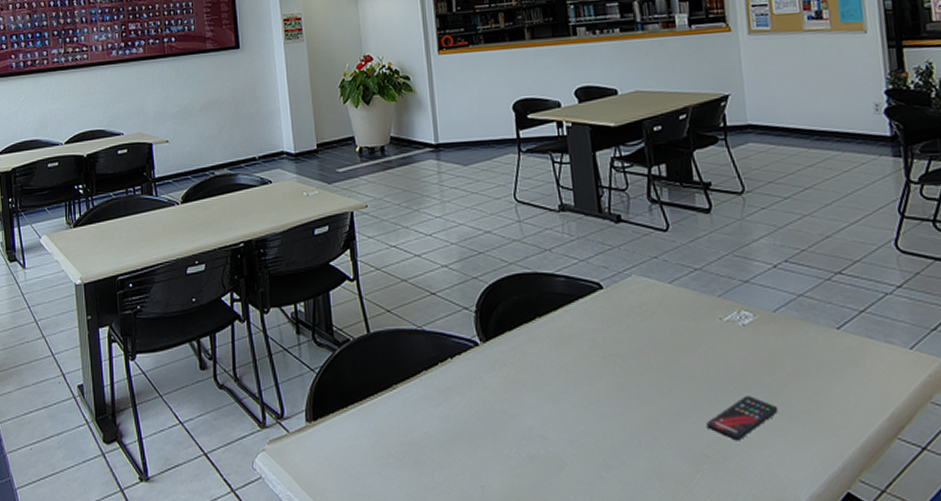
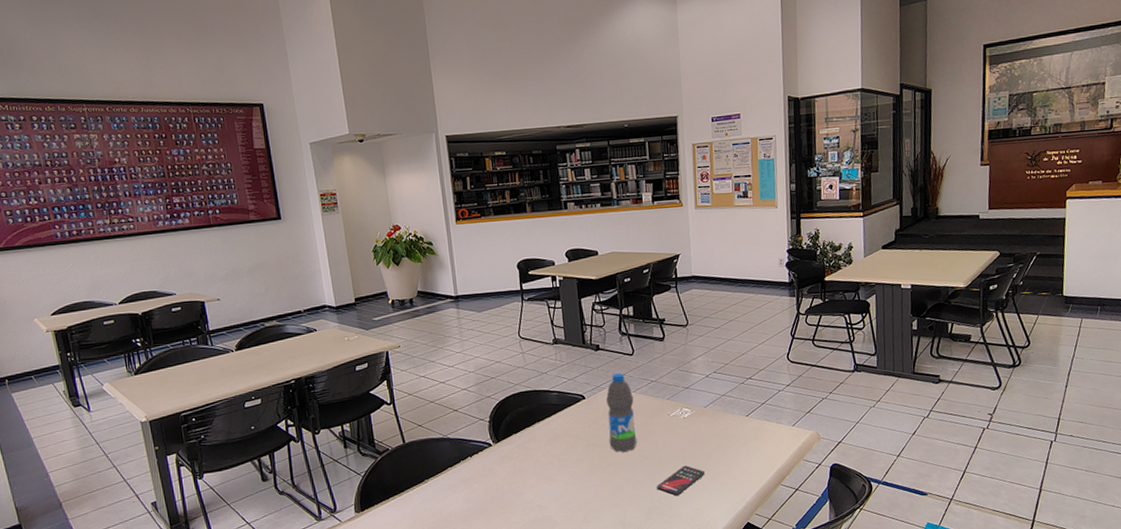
water bottle: none [631,255,677,368] -> present [606,373,637,452]

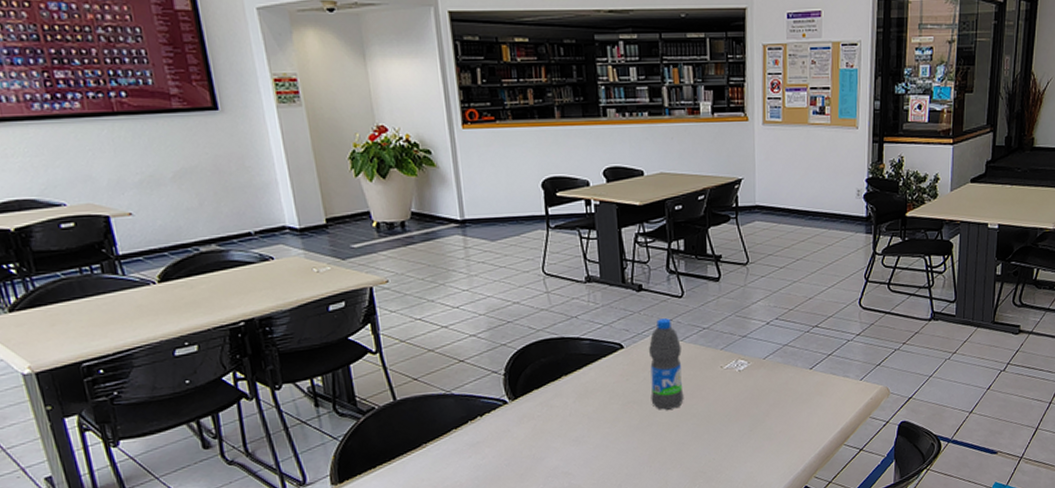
smartphone: present [657,465,706,496] -> none [705,424,761,459]

